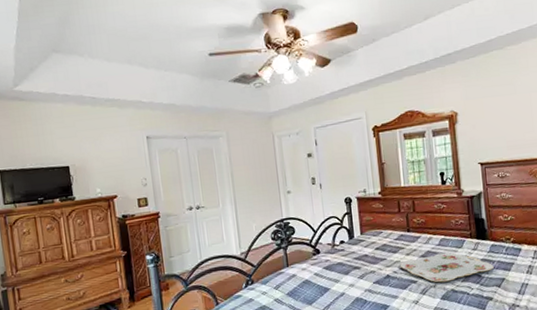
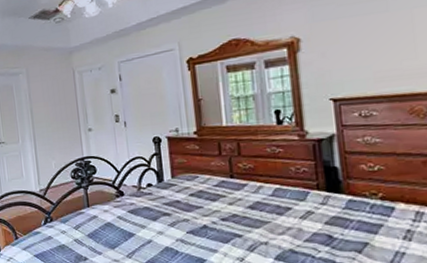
serving tray: present [400,252,494,283] -> none [220,205,352,240]

